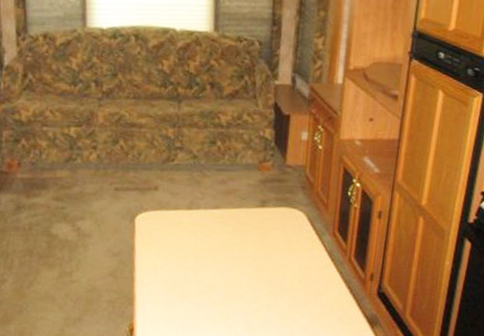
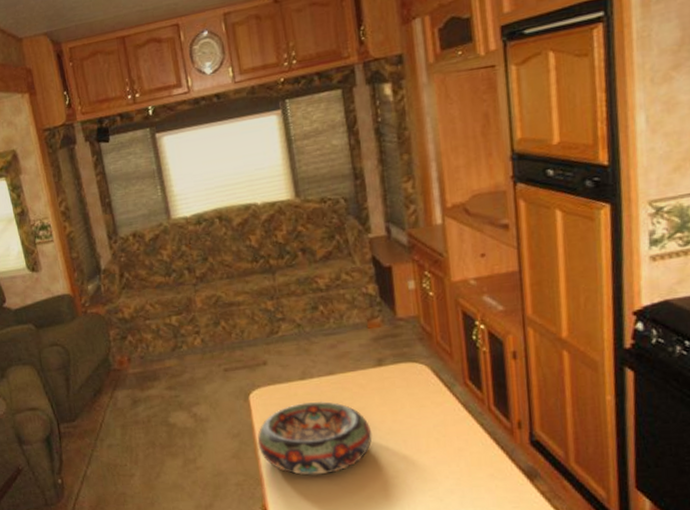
decorative bowl: none [135,231,244,302] -> present [257,401,372,476]

